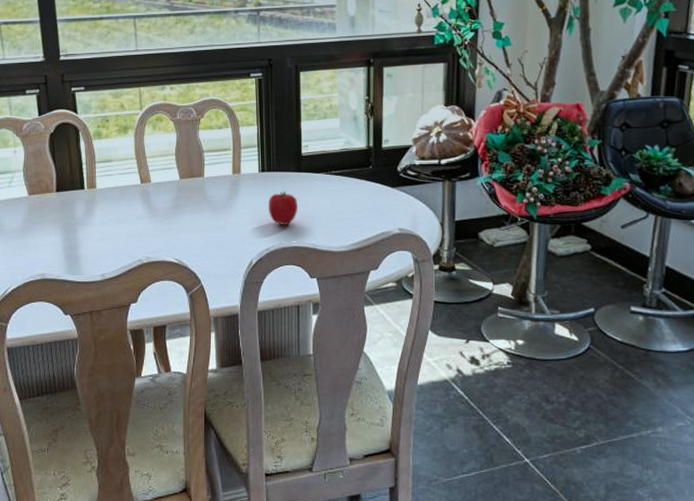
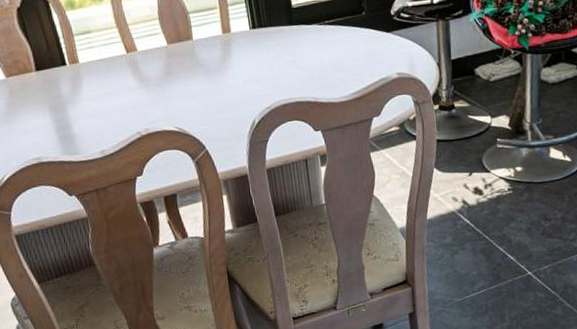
fruit: present [268,191,297,225] -> none [263,46,295,82]

